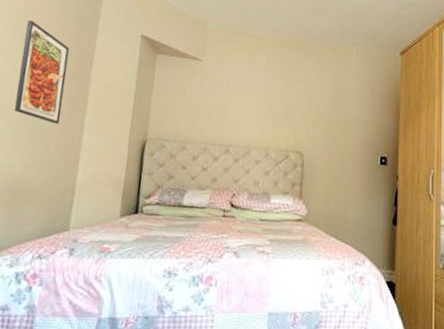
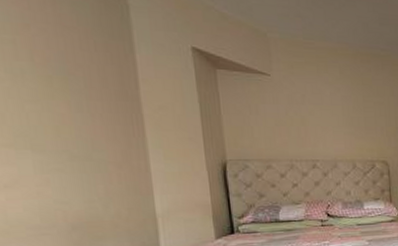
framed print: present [14,20,70,124] -> none [29,28,116,152]

